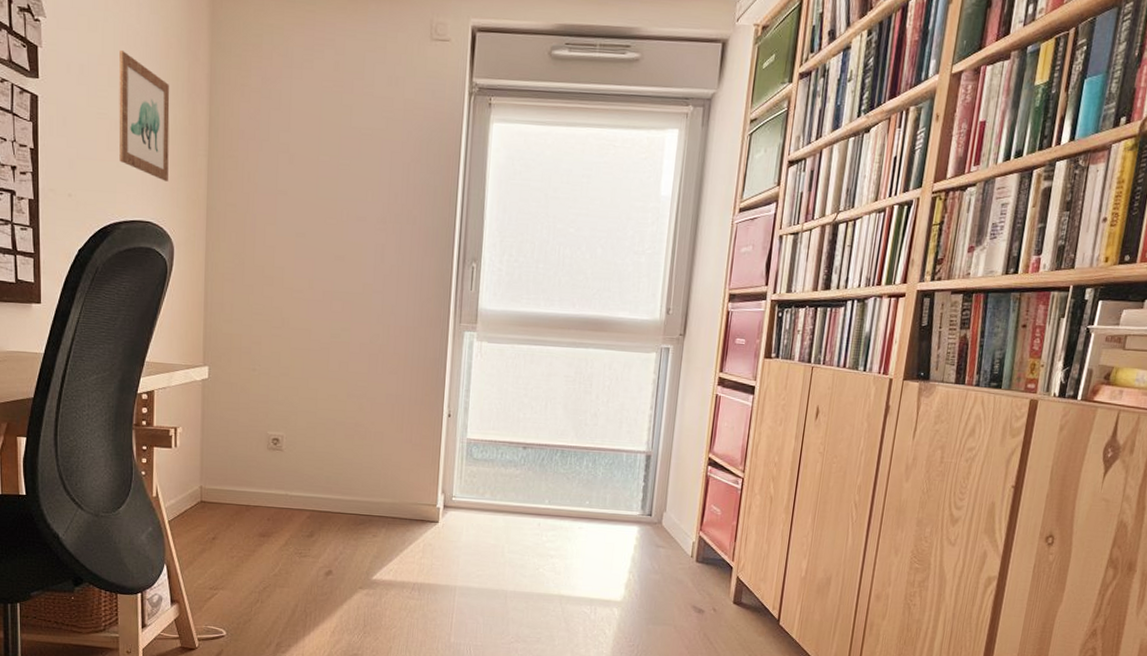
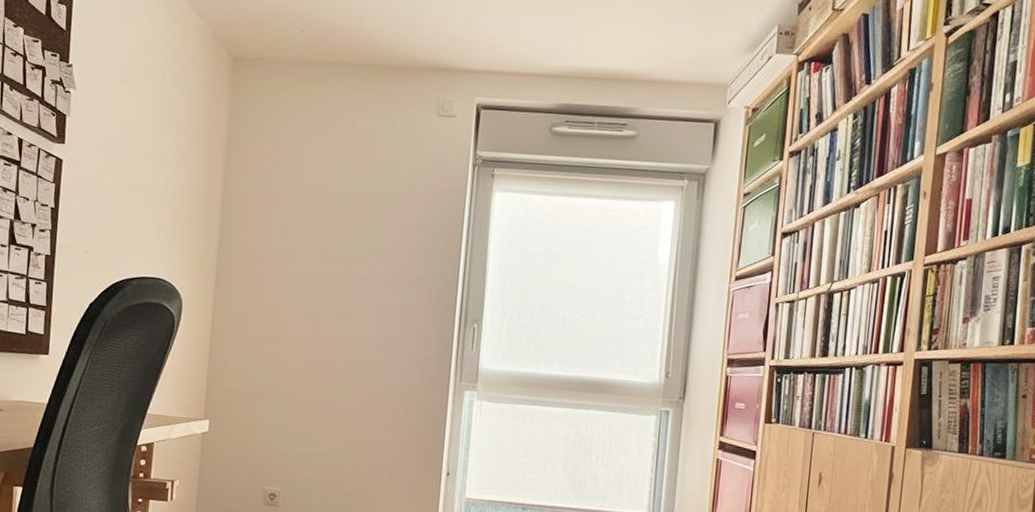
wall art: present [118,49,170,182] -> none [135,119,188,241]

